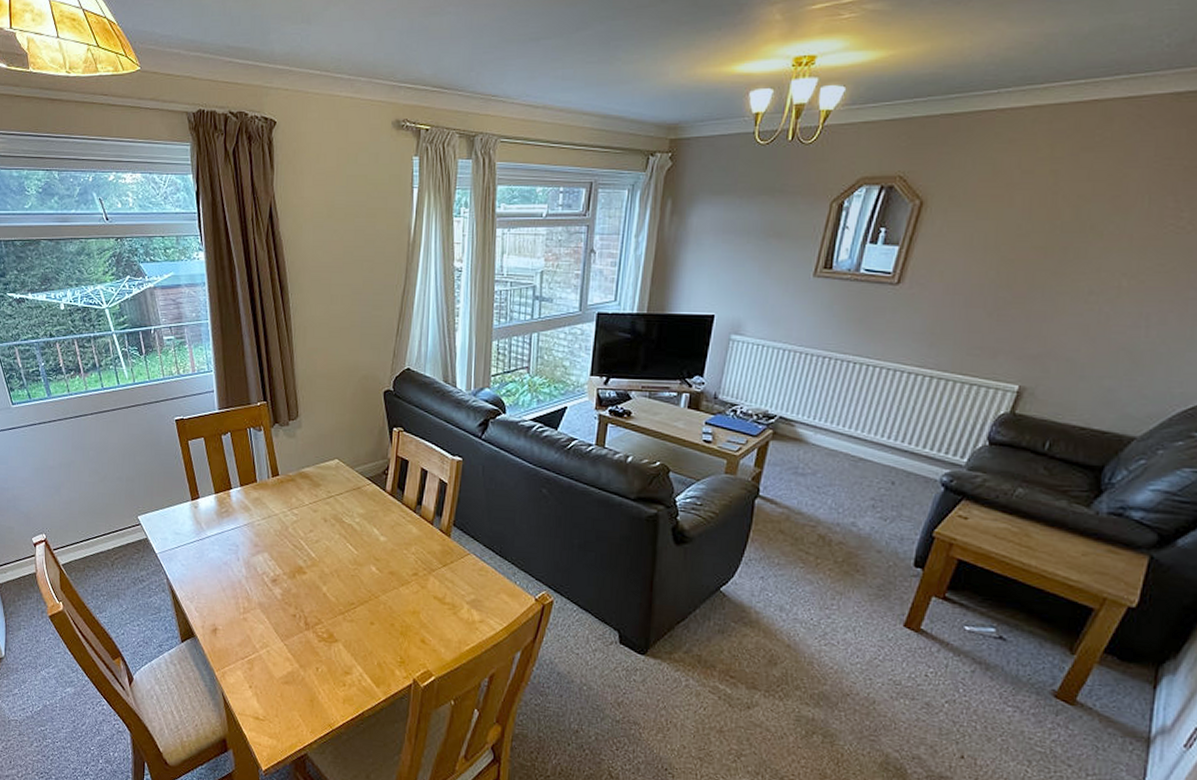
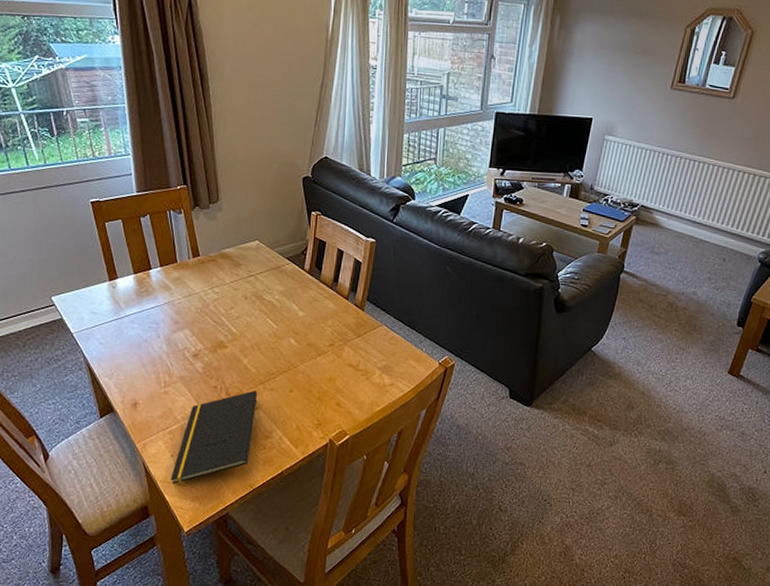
notepad: none [248,621,338,718] -> present [170,391,258,484]

